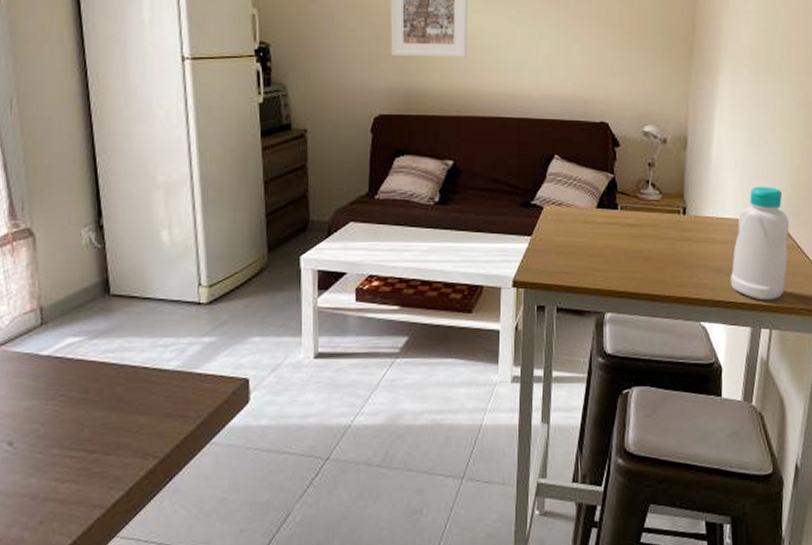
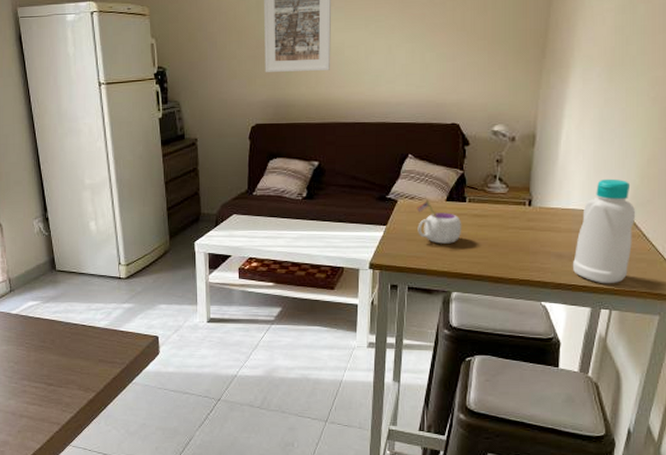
mug: none [564,206,615,257] -> present [416,199,462,244]

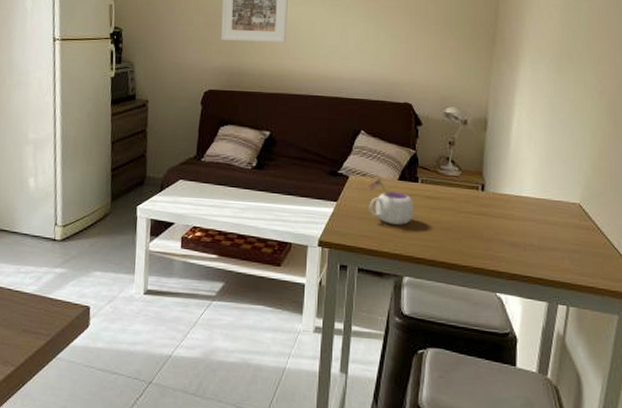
bottle: present [573,178,636,284] -> none [528,168,590,278]

